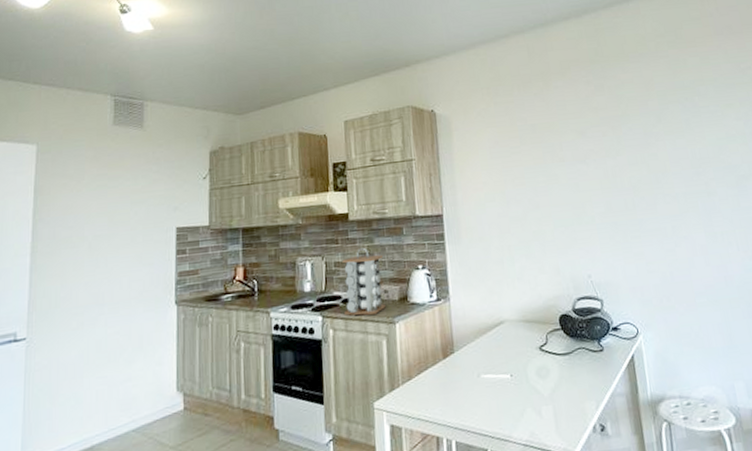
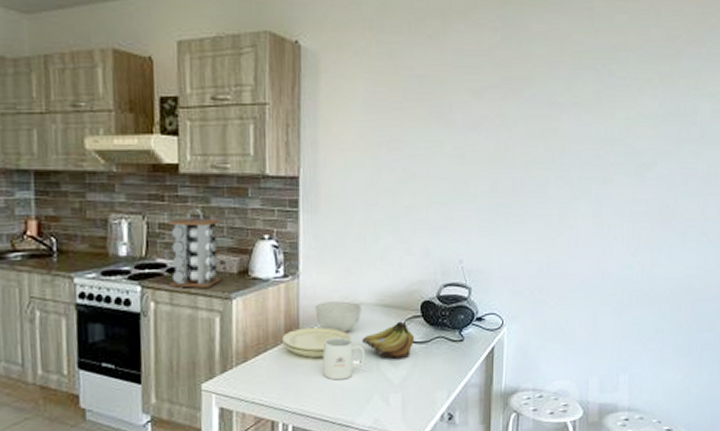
plate: none [439,344,500,374] -> present [281,327,351,359]
bowl: none [465,319,507,349] -> present [315,301,362,333]
mug: none [476,353,516,395] -> present [322,337,366,381]
fruit: none [510,335,558,372] -> present [362,321,415,360]

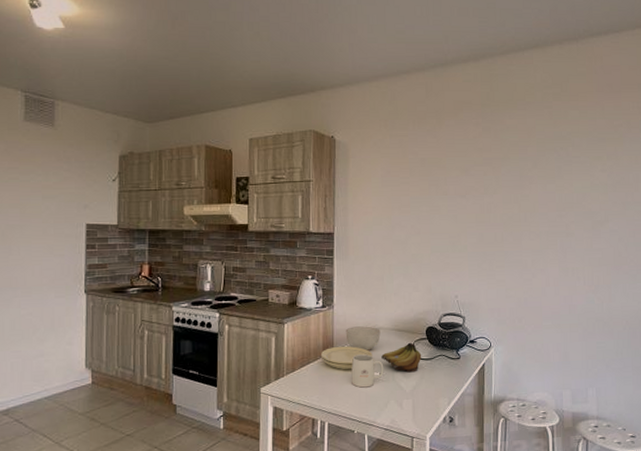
spice rack: present [168,208,221,289] -> none [238,256,277,315]

